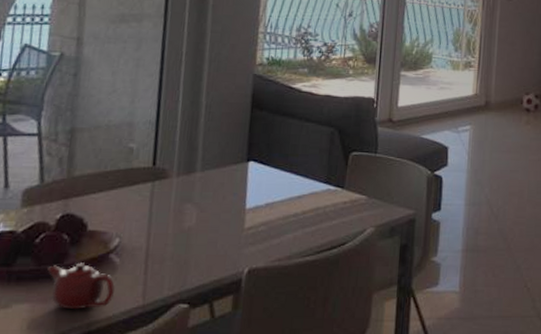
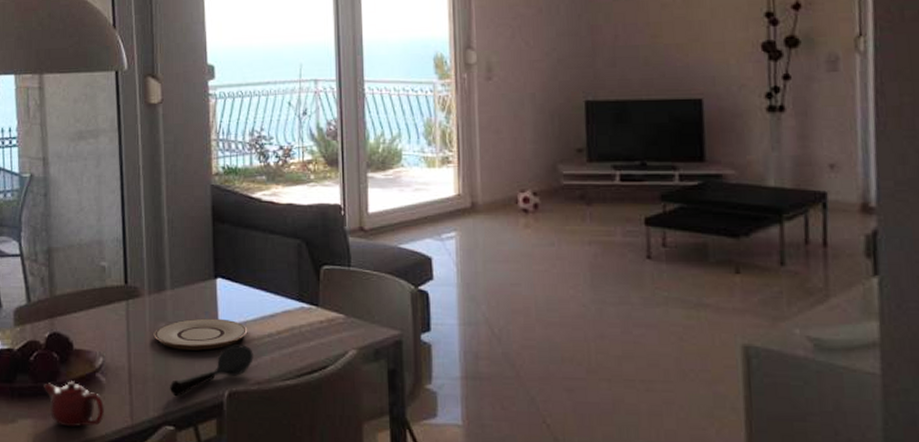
plate: none [177,199,274,230] -> present [153,318,248,350]
spoon: none [188,224,277,275] -> present [170,344,254,397]

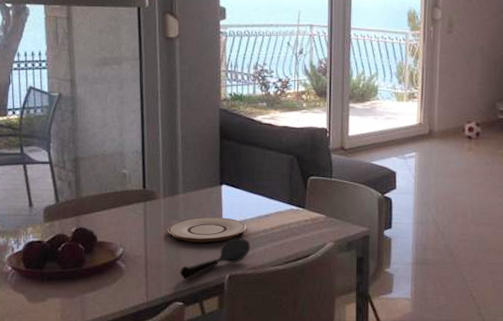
teapot: present [44,381,104,427] -> none [70,267,123,304]

